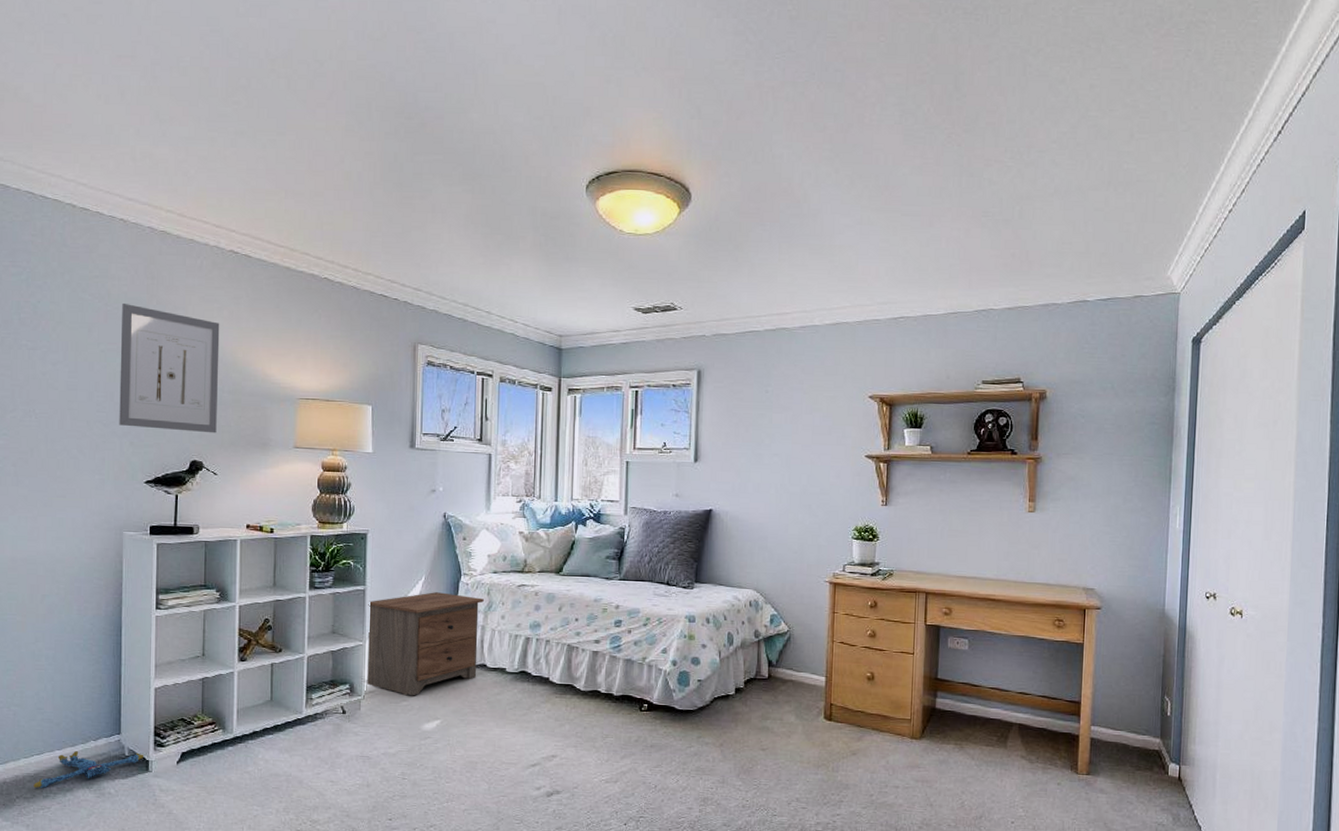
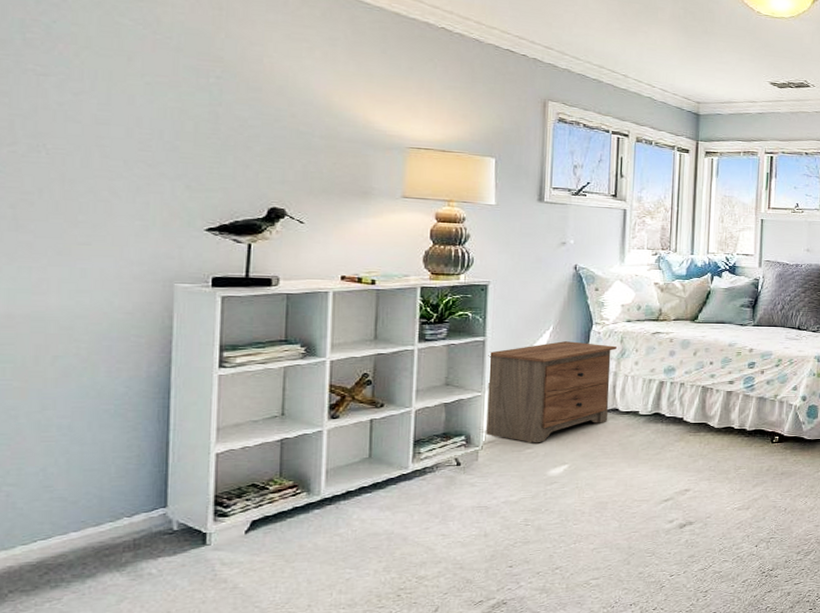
plush toy: present [33,751,144,788] -> none [36,525,200,578]
wall art: present [119,304,220,434] -> none [170,33,310,180]

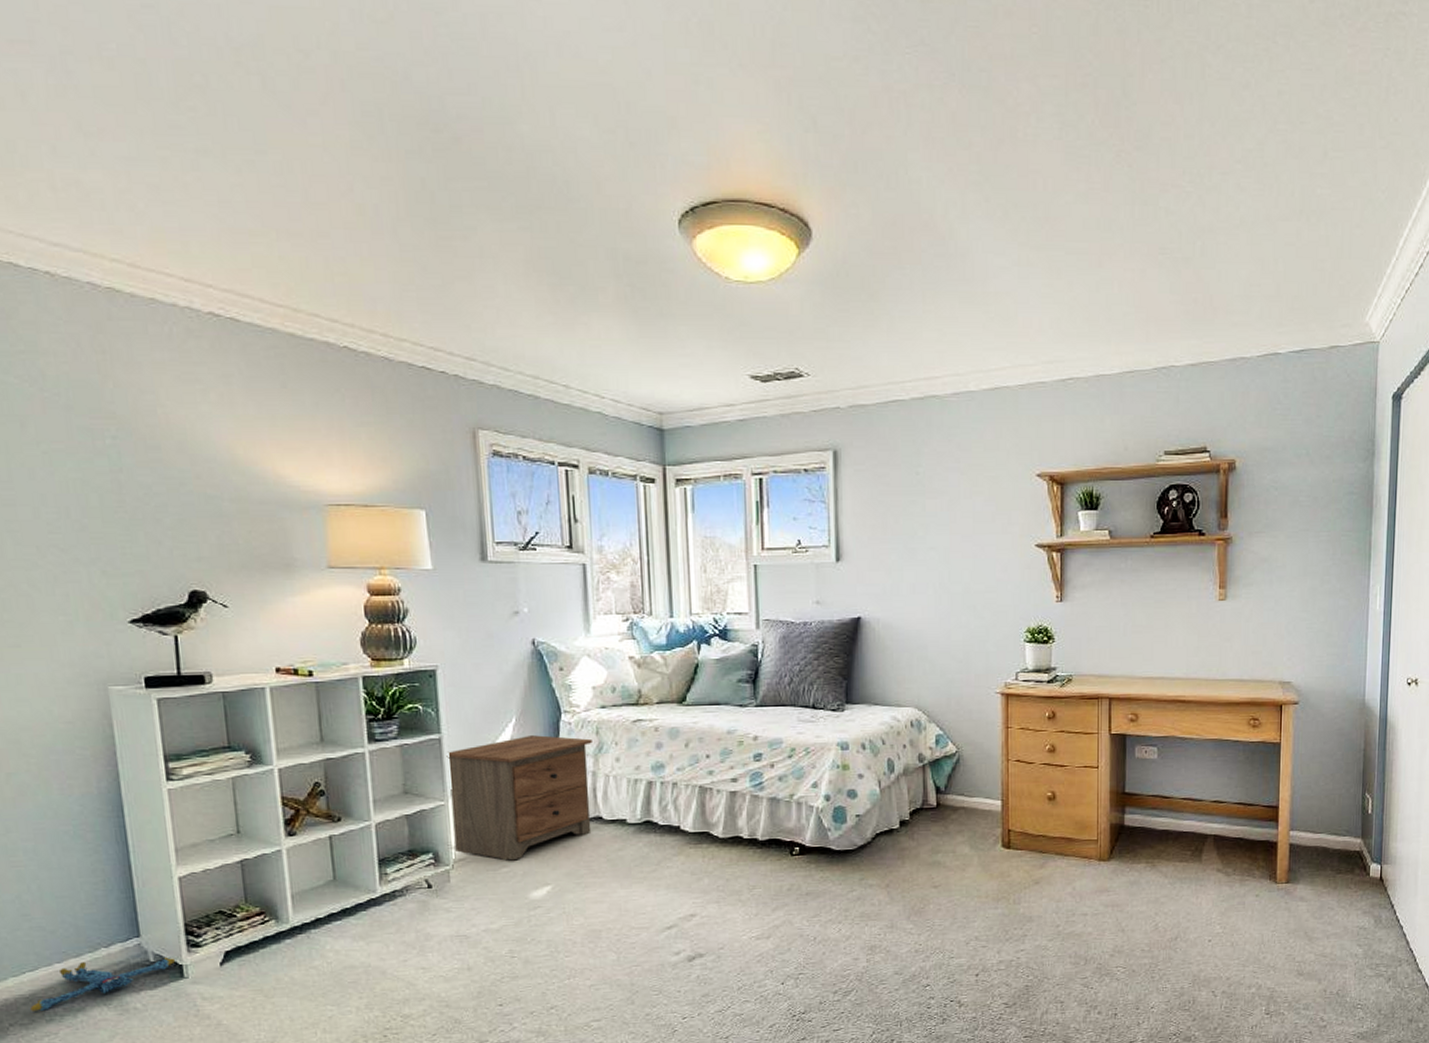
plush toy: none [36,525,200,578] -> present [30,957,176,1011]

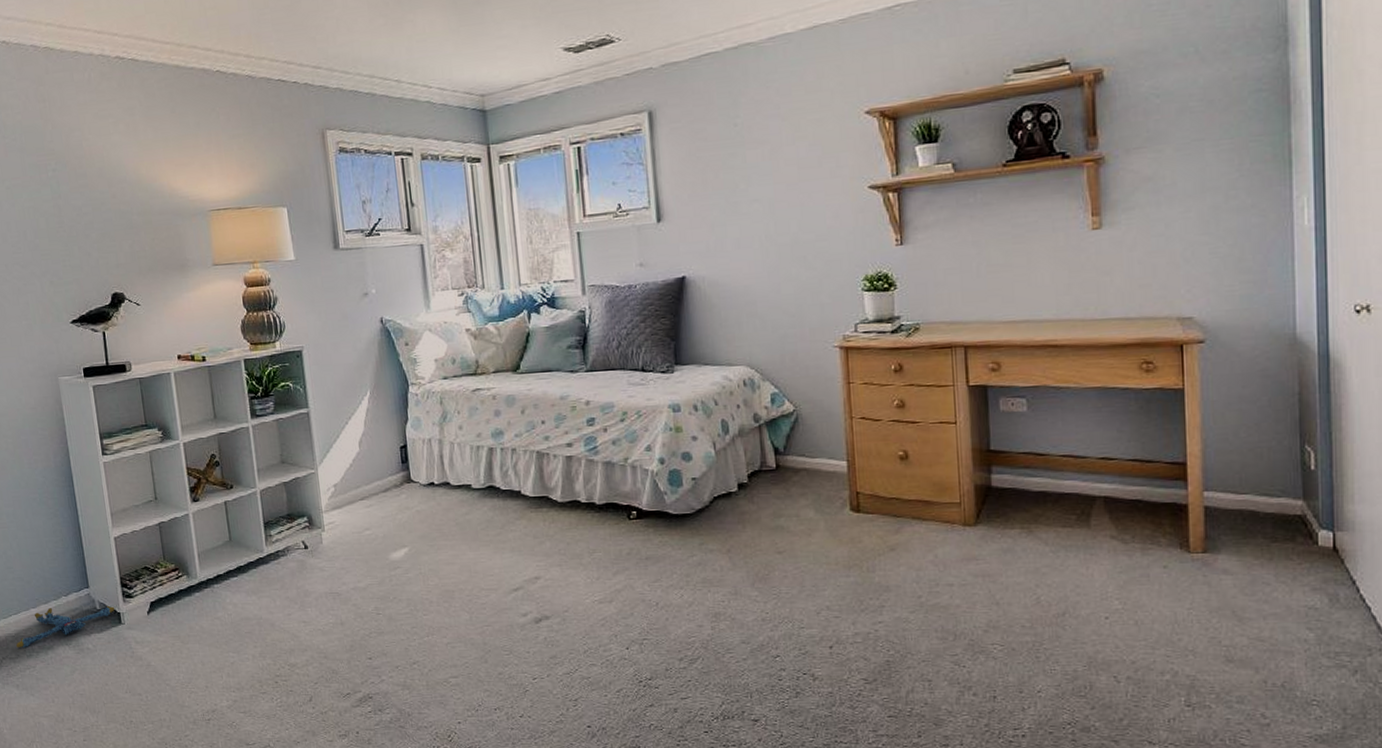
nightstand: present [446,735,592,861] -> none [314,406,441,524]

